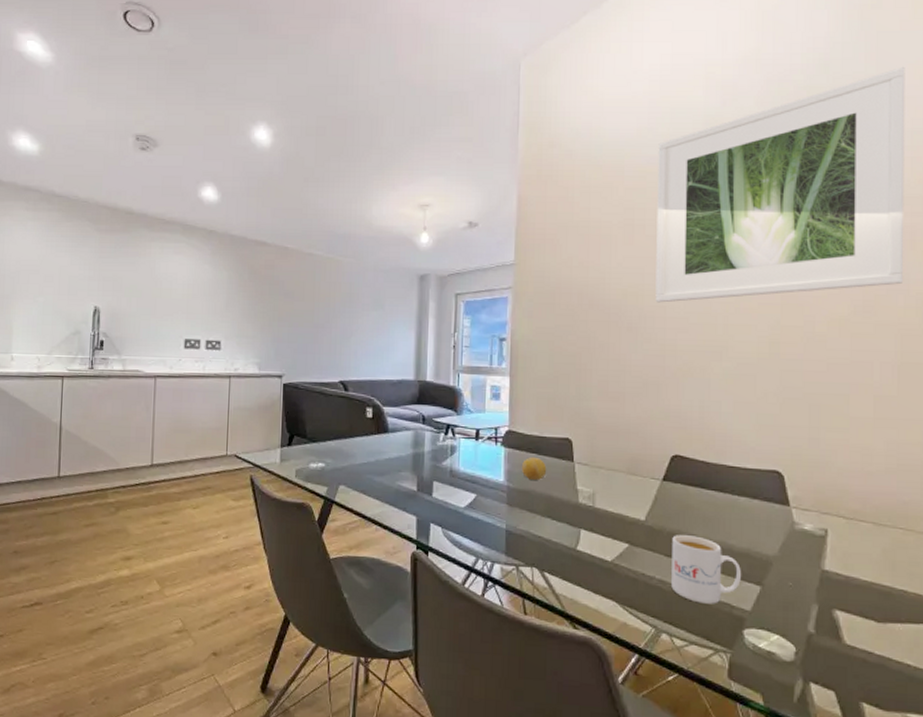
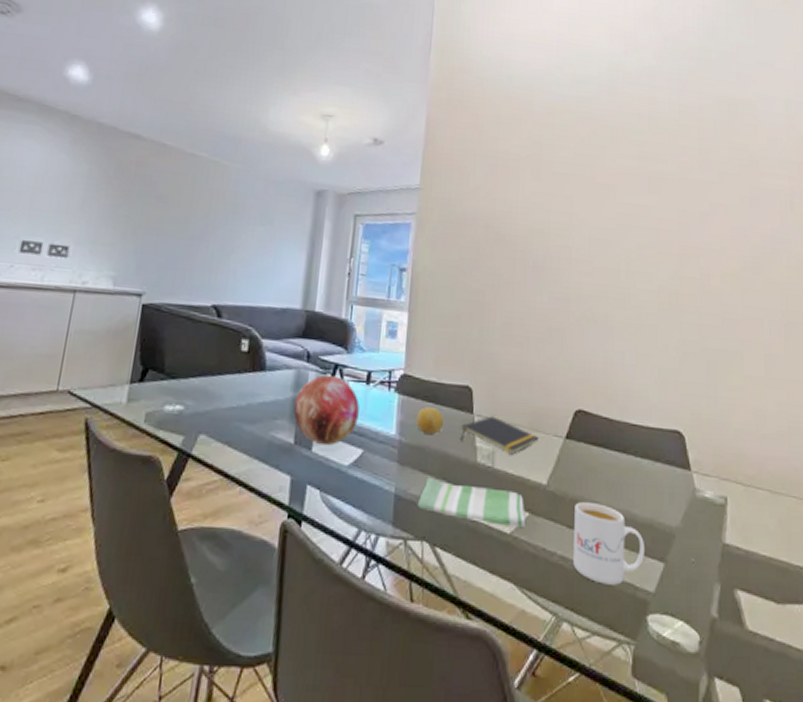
decorative orb: none [415,434,471,492] -> present [293,374,360,446]
dish towel: none [526,515,626,556] -> present [417,477,526,527]
notepad: none [563,463,636,496] -> present [461,416,539,455]
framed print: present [655,67,905,303] -> none [561,43,786,245]

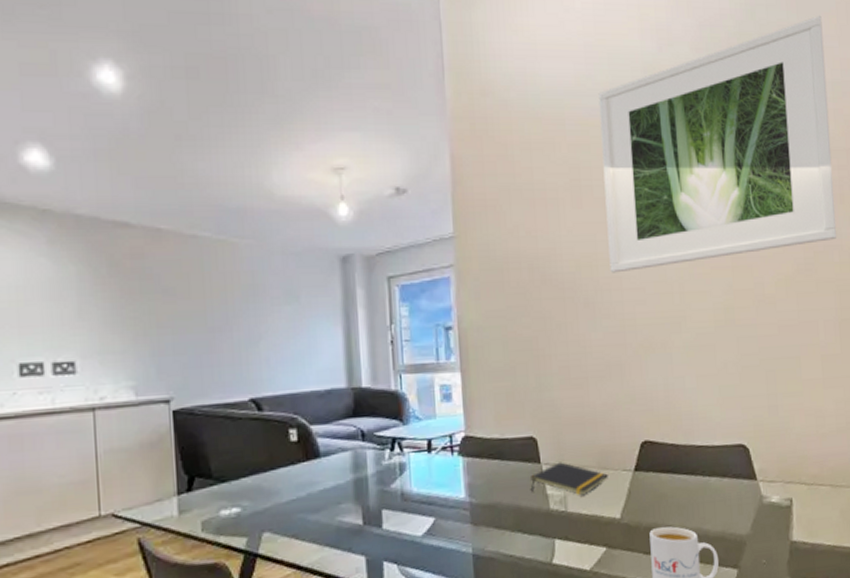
decorative orb: present [293,374,360,446] -> none [356,449,425,521]
fruit: present [415,406,444,434] -> none [483,463,513,491]
dish towel: present [417,477,526,527] -> none [496,530,605,565]
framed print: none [561,43,786,245] -> present [598,16,837,273]

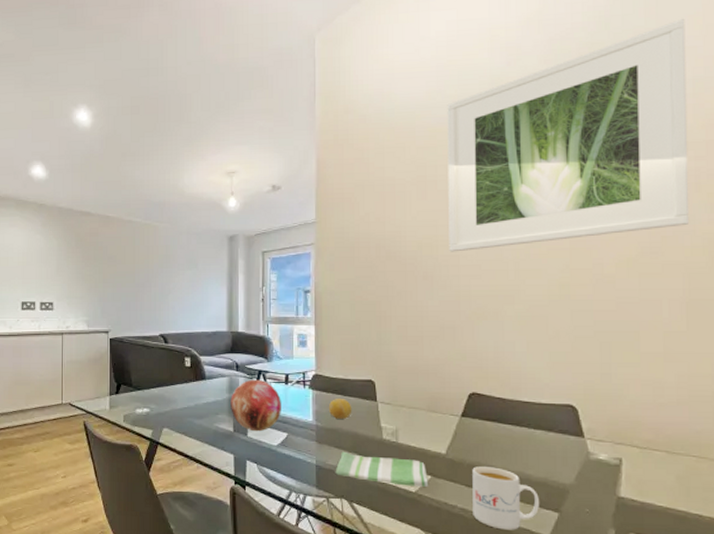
decorative orb: none [356,449,425,521] -> present [231,379,281,432]
fruit: none [483,463,513,491] -> present [328,397,352,419]
dish towel: none [496,530,605,565] -> present [335,451,429,487]
notepad: present [531,462,608,496] -> none [368,402,436,432]

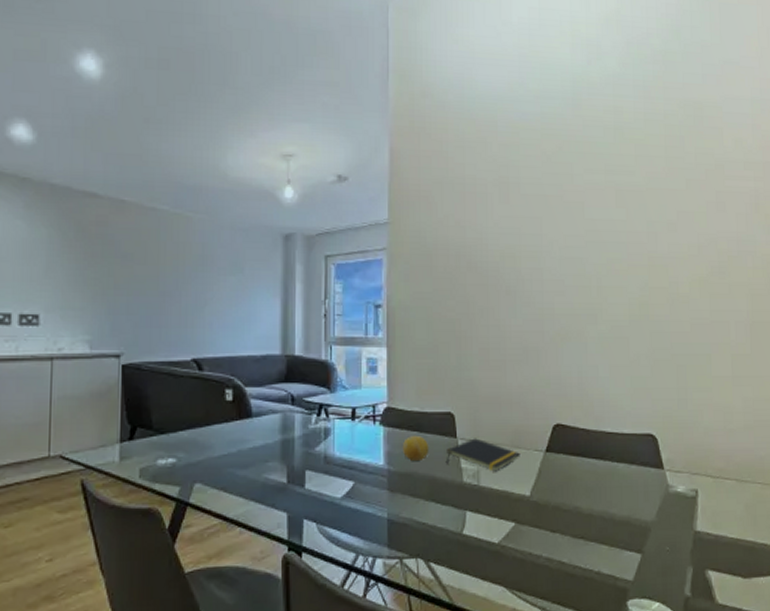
decorative orb: present [231,379,281,432] -> none [284,415,347,482]
dish towel: present [335,451,429,487] -> none [409,500,513,537]
notepad: none [368,402,436,432] -> present [447,438,520,472]
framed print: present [447,19,690,252] -> none [529,38,751,265]
mug: present [472,466,539,530] -> none [557,508,623,579]

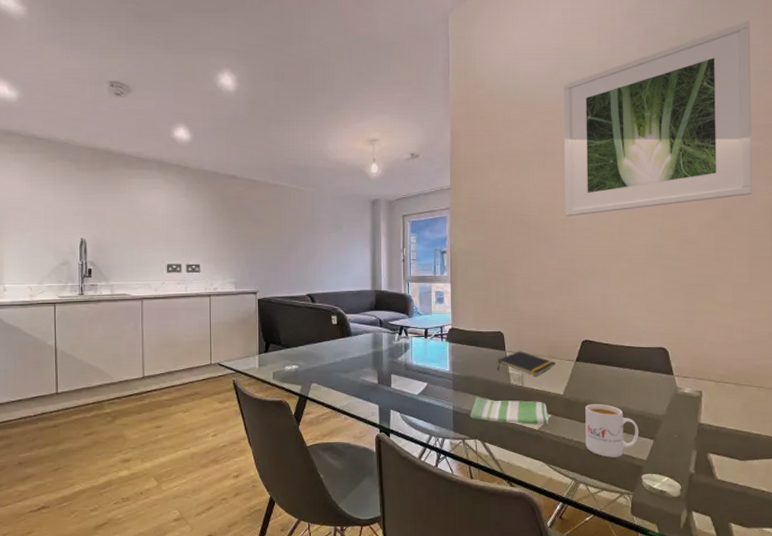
fruit: present [402,435,429,461] -> none [463,348,484,368]
dish towel: none [409,500,513,537] -> present [469,397,550,425]
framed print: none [529,38,751,265] -> present [563,21,753,217]
mug: none [557,508,623,579] -> present [585,404,638,457]

